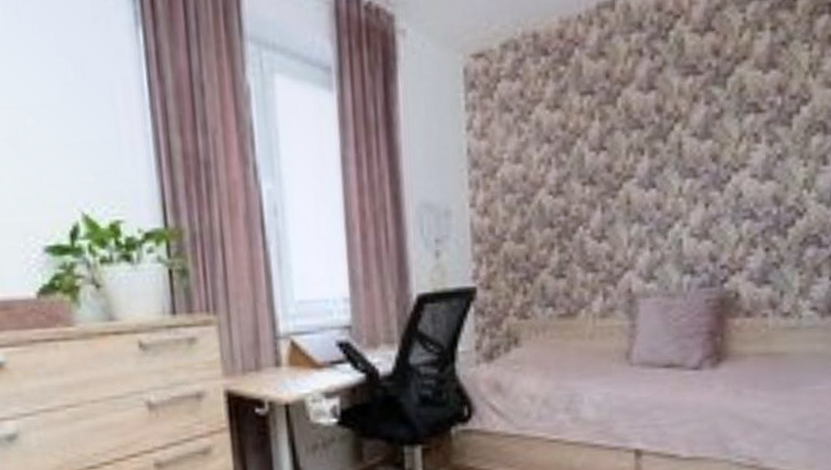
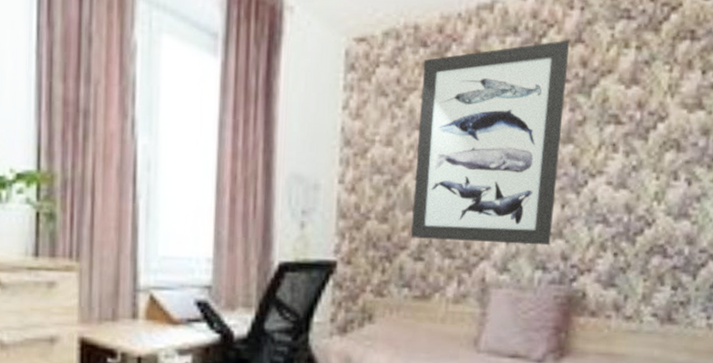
wall art: none [546,29,700,255] -> present [411,40,570,246]

